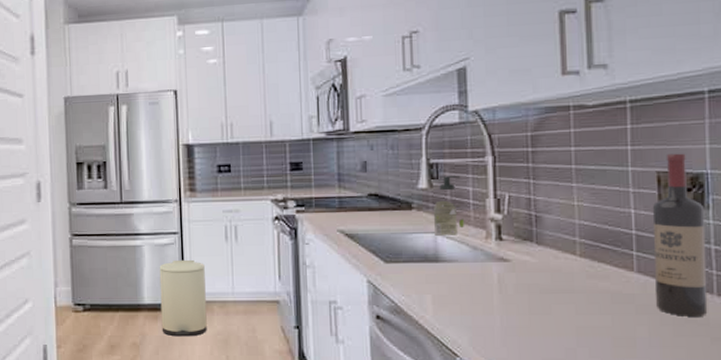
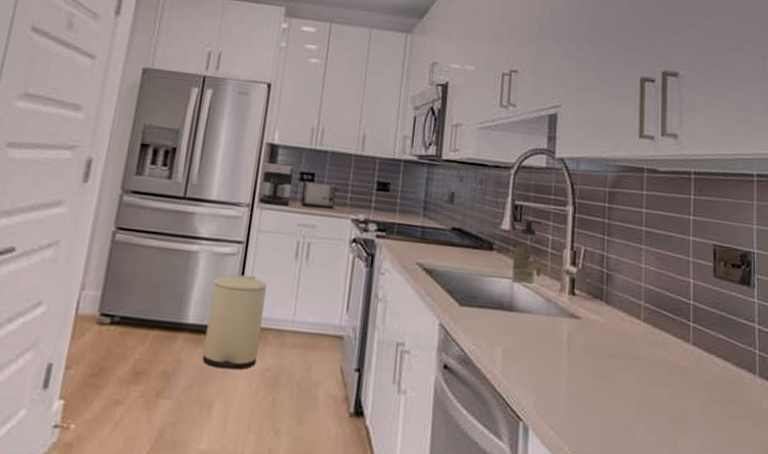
coffee maker: none [183,160,213,198] -> present [258,161,294,206]
toaster: none [221,170,255,195] -> present [300,180,339,210]
wine bottle: present [652,153,708,316] -> none [706,228,751,397]

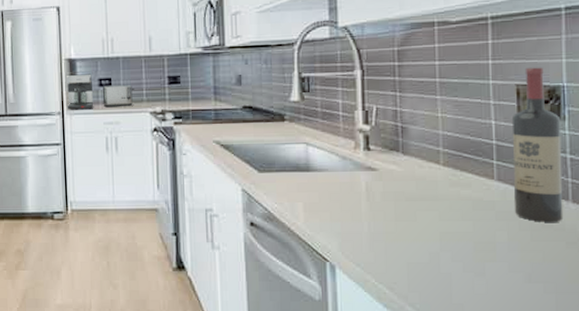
pedal bin: present [202,273,267,370] -> none [43,169,89,244]
soap dispenser: present [512,219,542,284] -> none [305,88,335,146]
wine bottle: none [706,228,751,397] -> present [511,67,564,222]

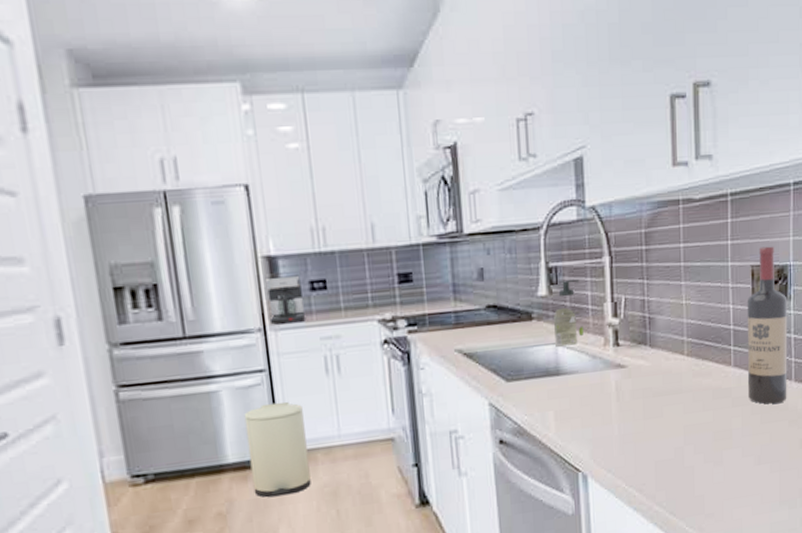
pedal bin: none [43,169,89,244] -> present [244,401,311,498]
toaster: present [102,84,135,108] -> none [315,286,357,318]
soap dispenser: none [305,88,335,146] -> present [554,279,585,347]

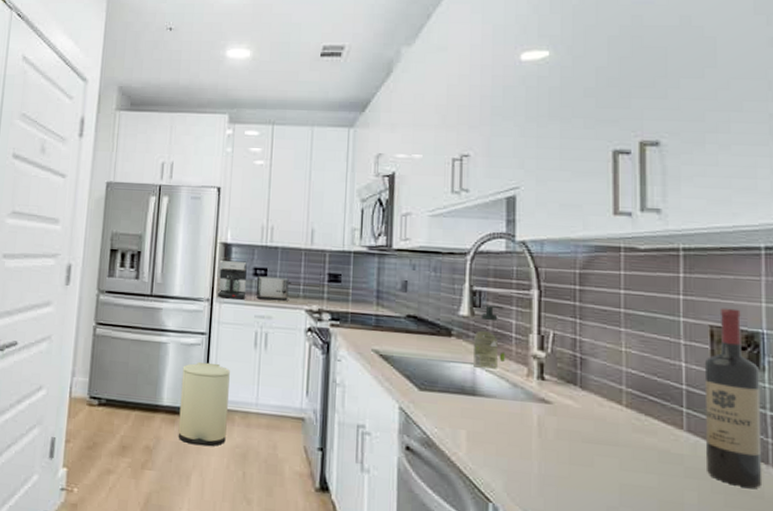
toaster: none [315,286,357,318] -> present [255,275,292,302]

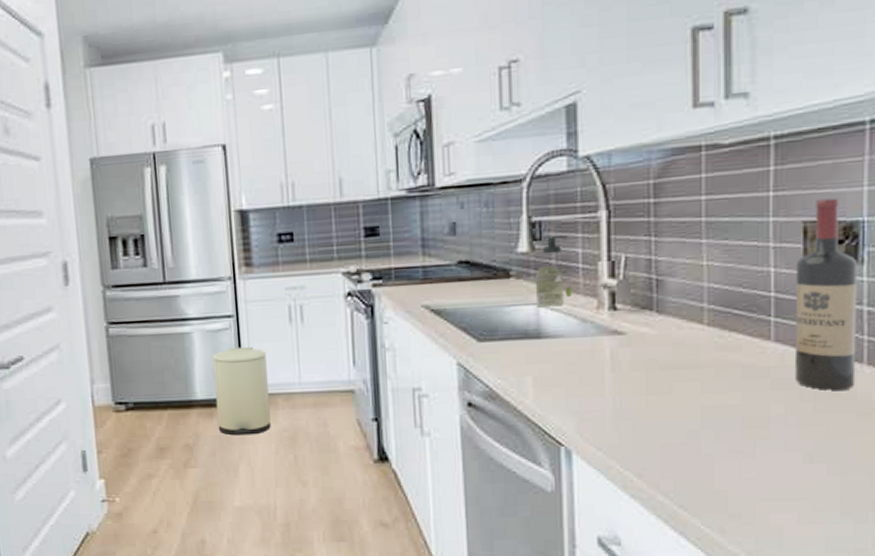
coffee maker: present [217,259,247,300] -> none [236,227,273,274]
toaster: present [255,275,292,302] -> none [282,239,323,269]

